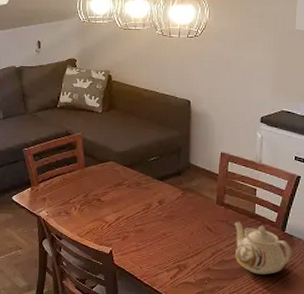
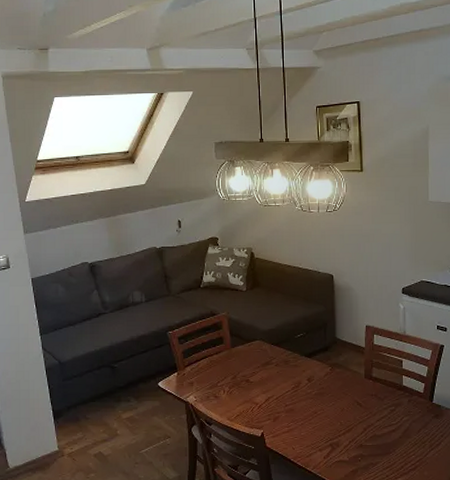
teapot: present [234,221,292,275] -> none [383,394,441,448]

